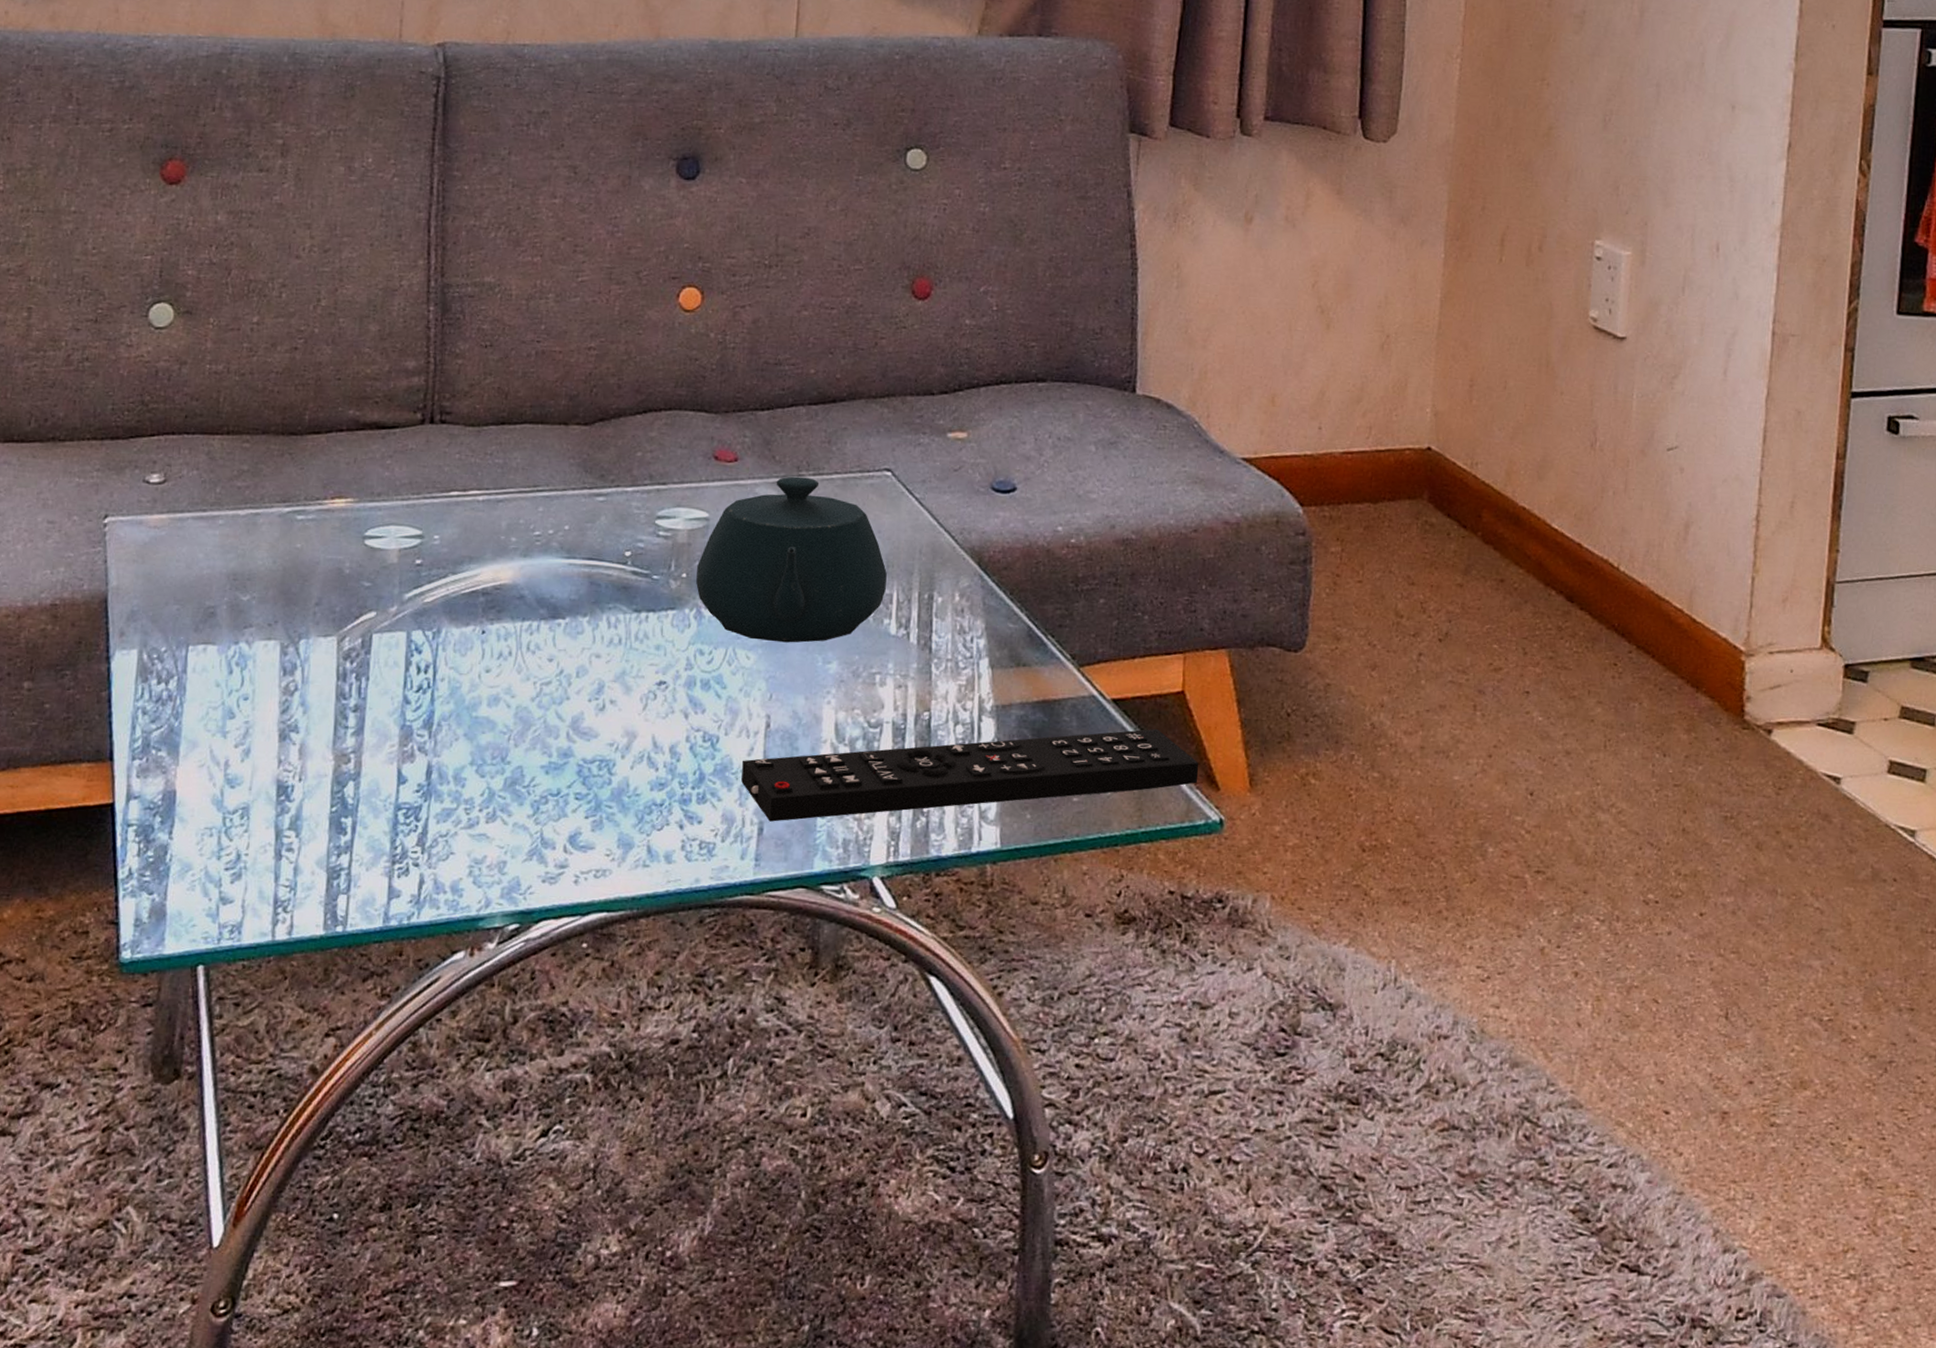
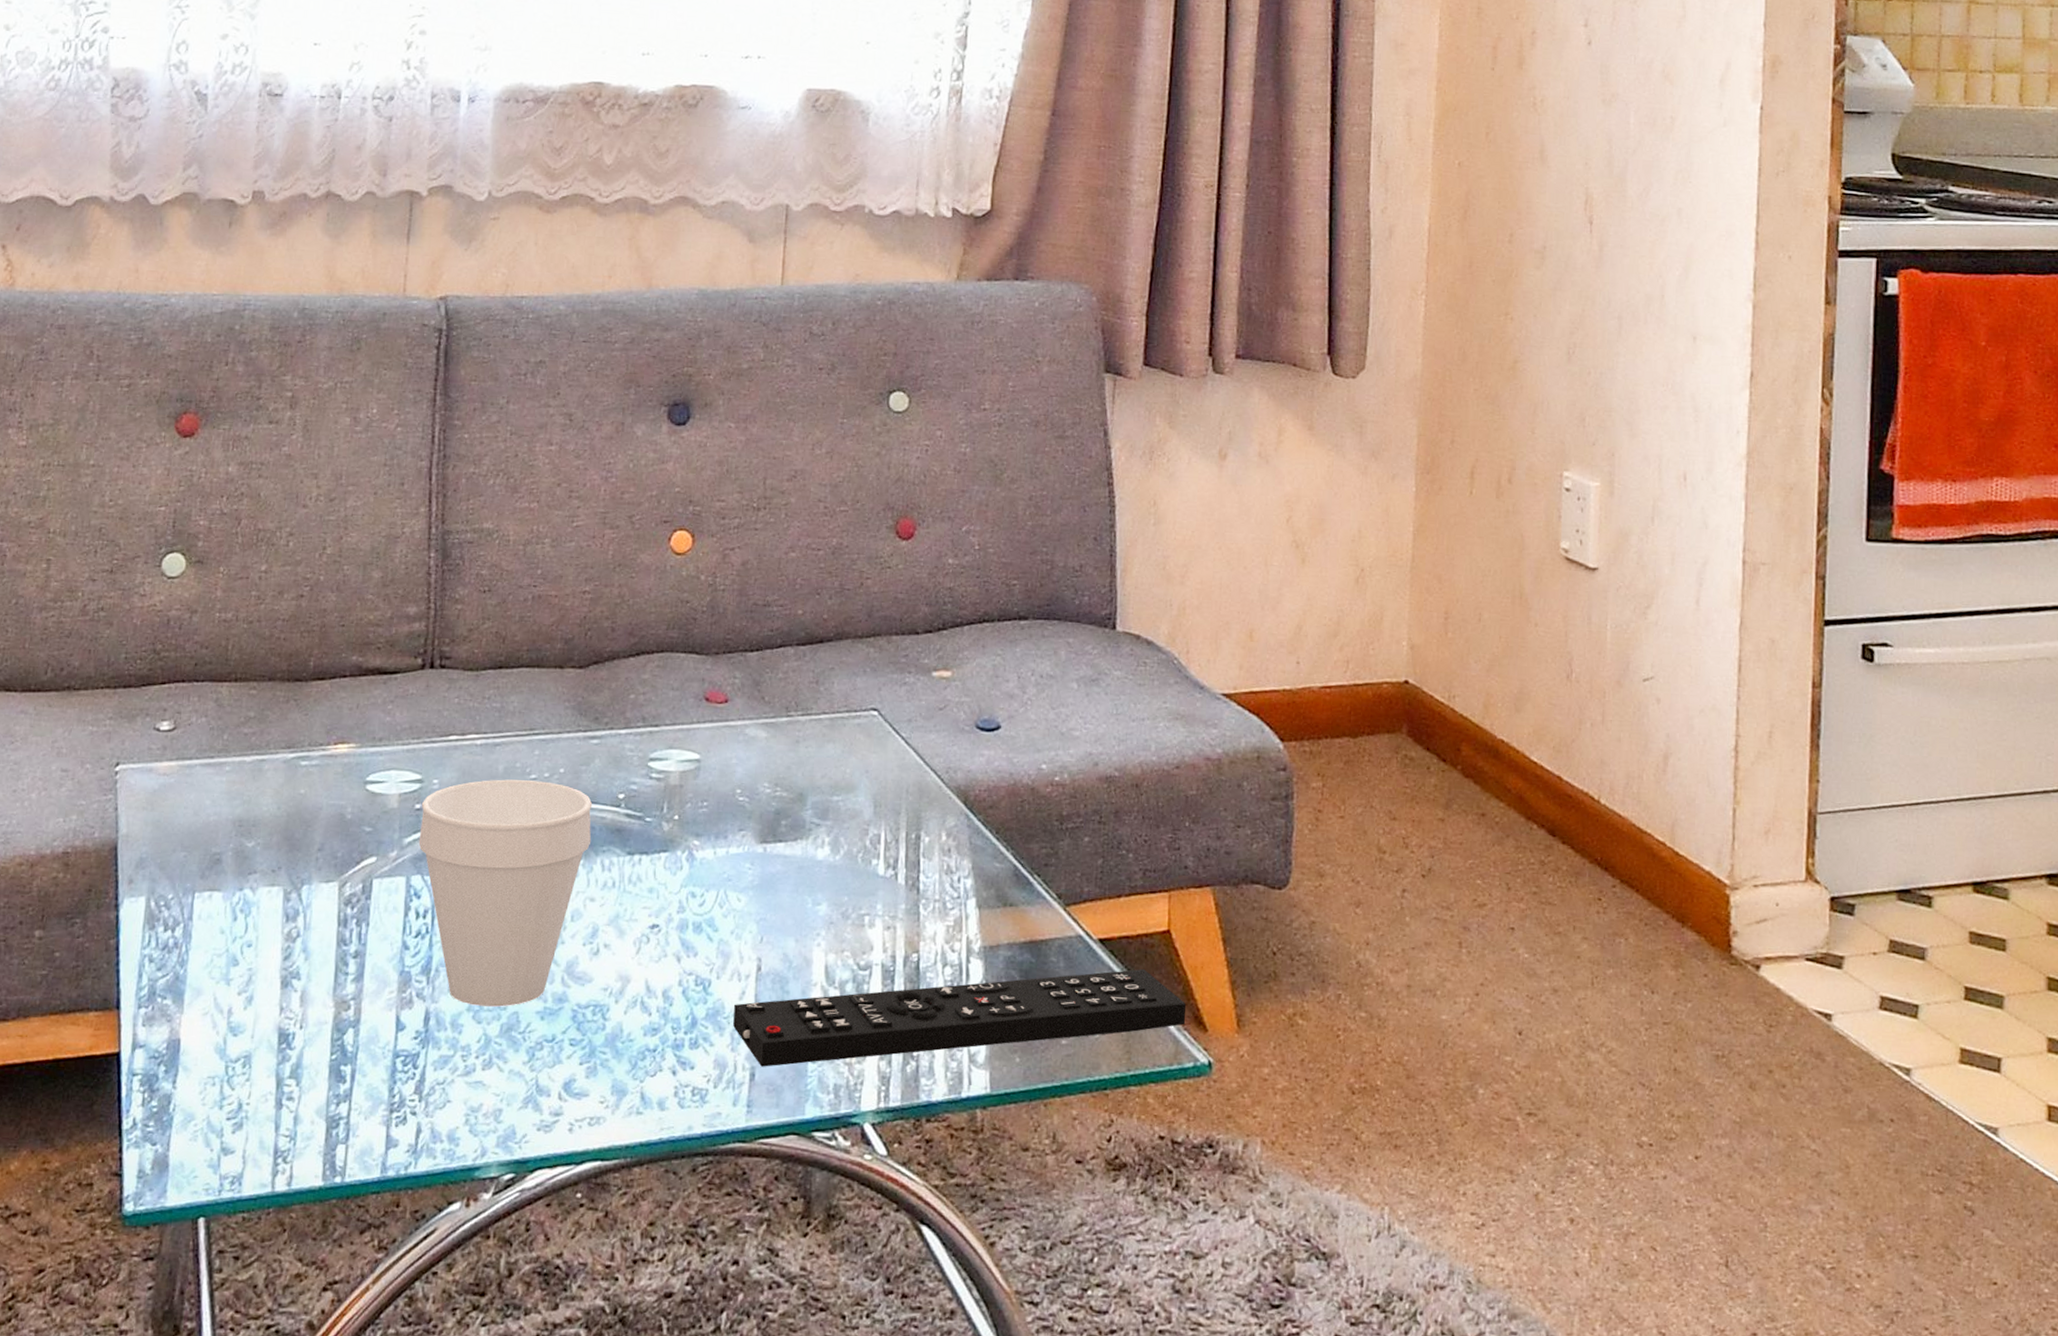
cup: none [419,535,598,761] -> present [418,779,593,1007]
teapot: present [696,476,887,643] -> none [688,717,875,885]

